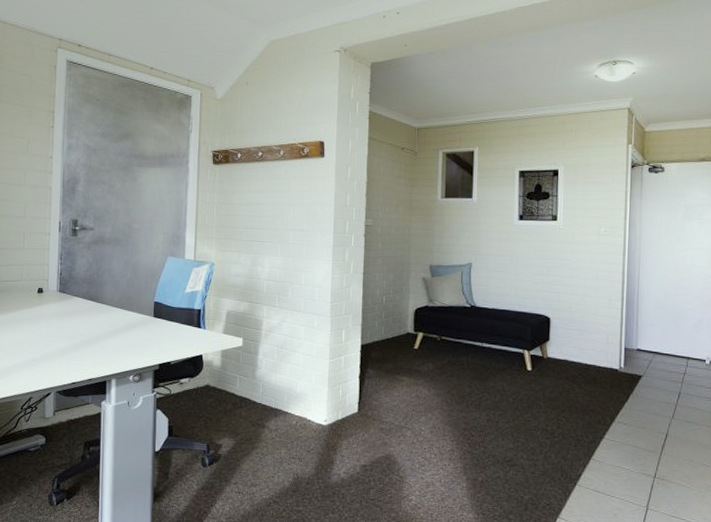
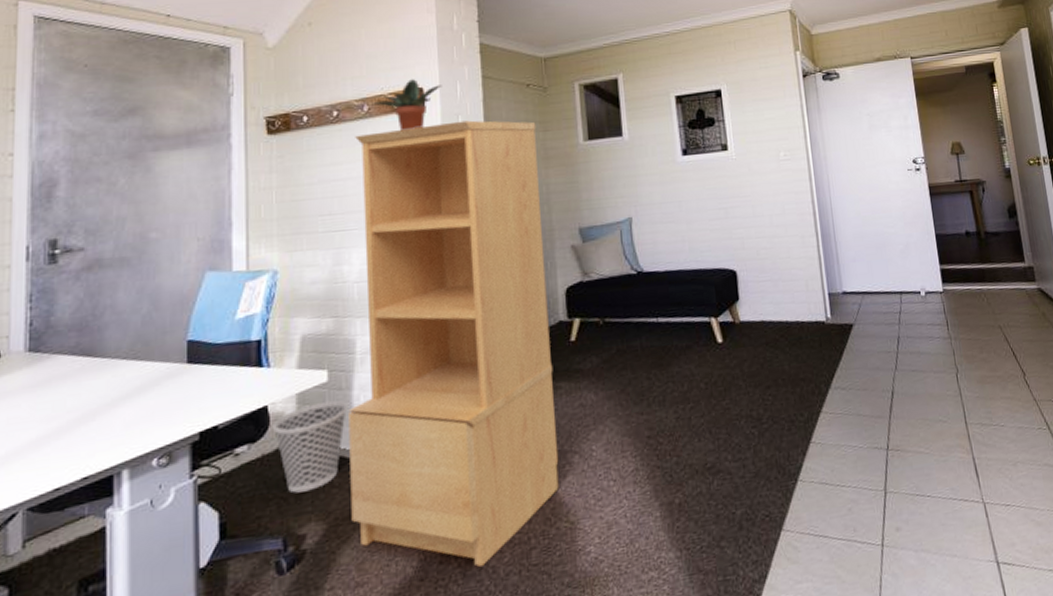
wastebasket: none [205,359,255,417] -> present [273,400,348,493]
bookcase: none [251,170,406,492] -> present [348,120,559,567]
potted plant: none [287,134,338,174] -> present [373,79,442,132]

